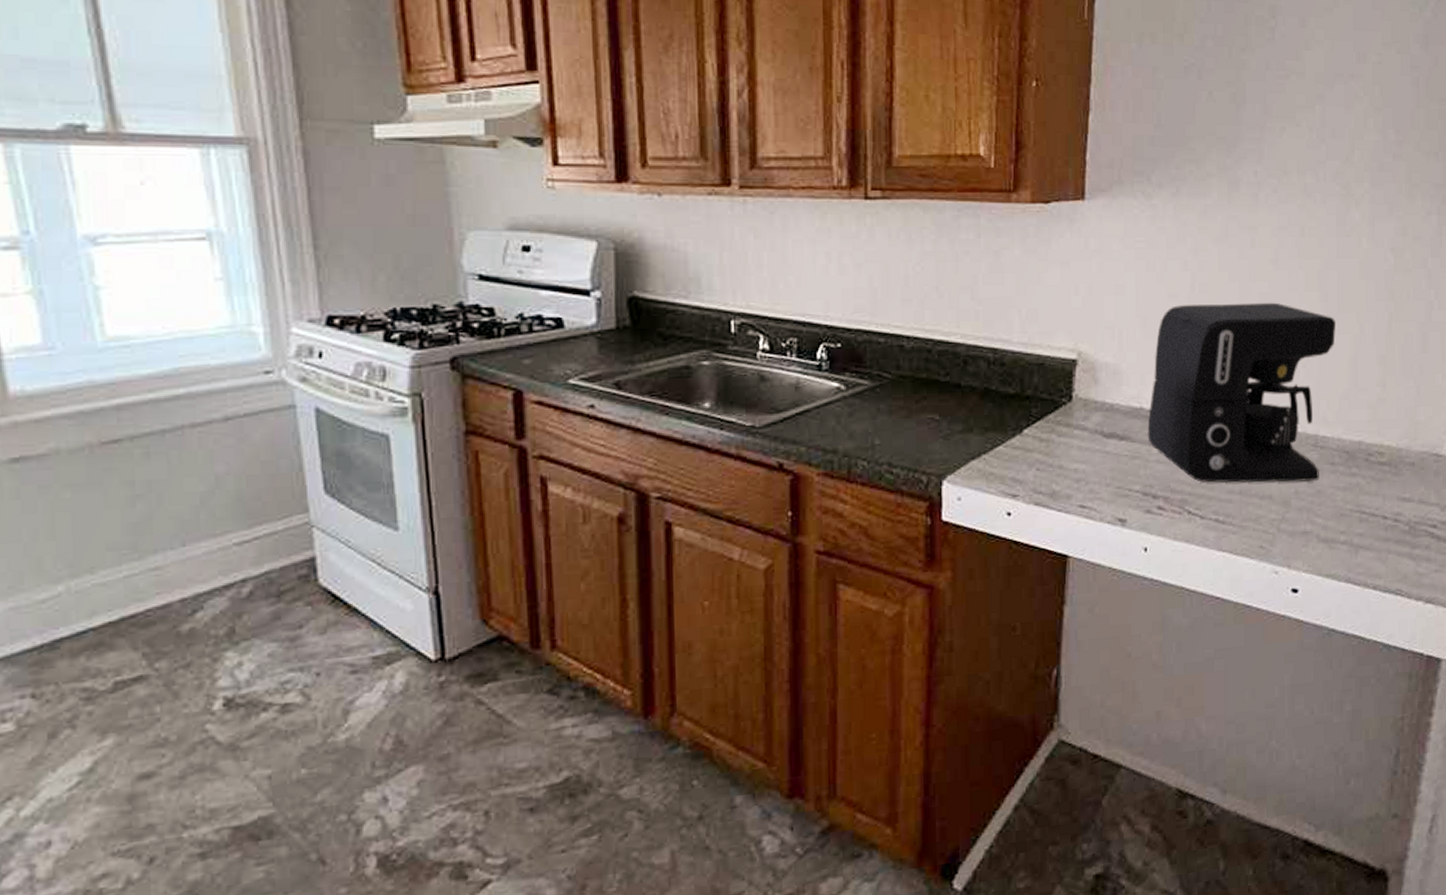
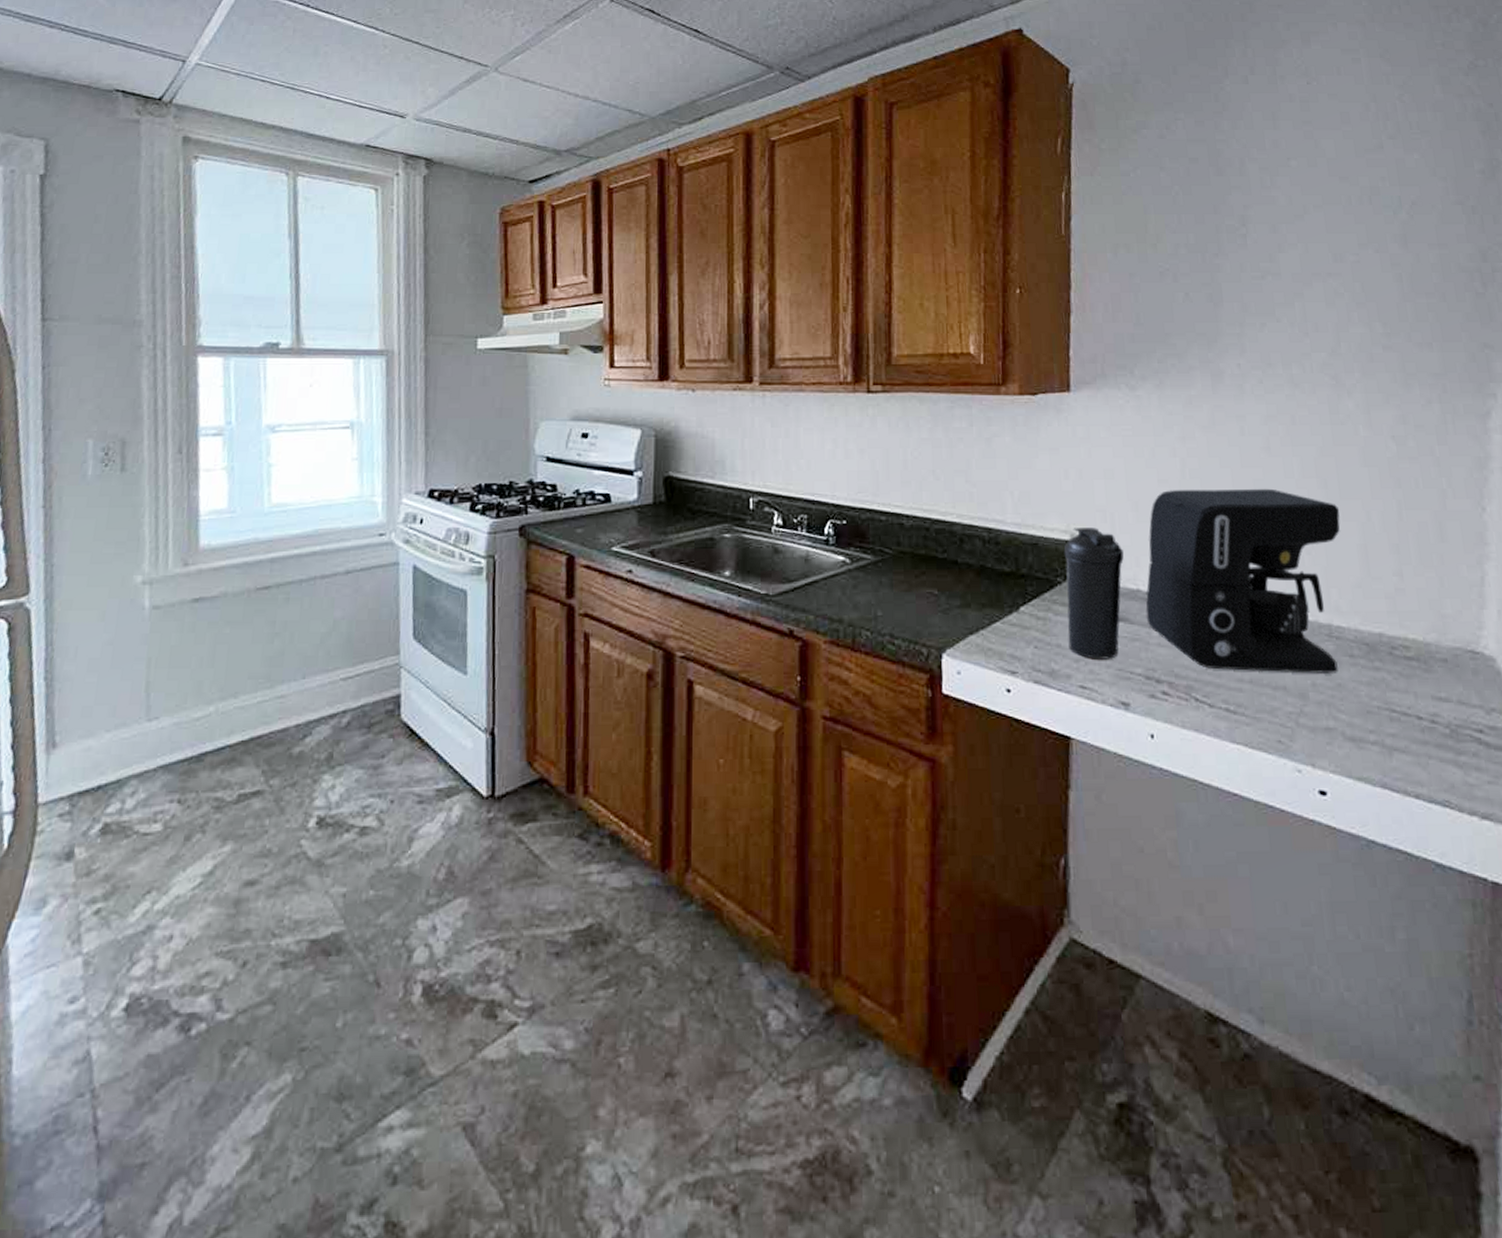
water bottle: none [1070,345,1129,479] -> present [1064,528,1124,660]

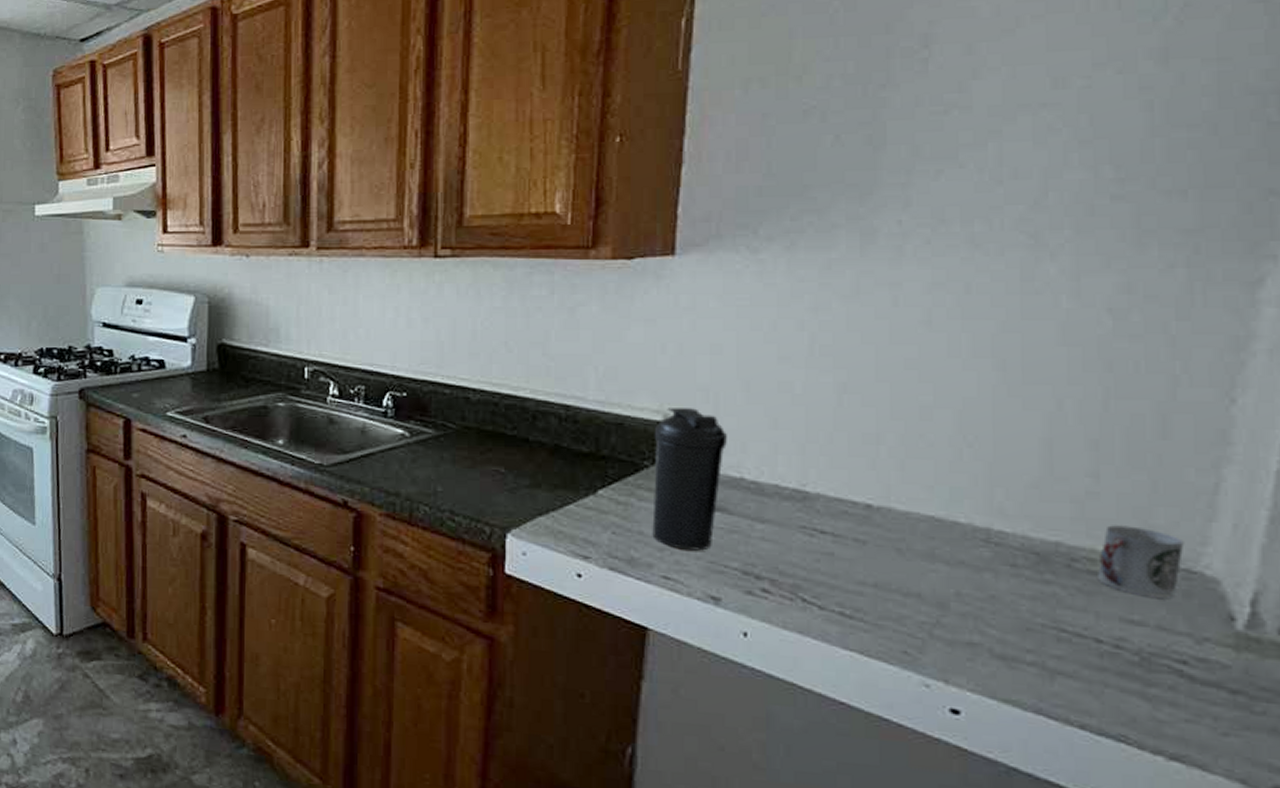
coffee maker: present [1145,488,1340,673] -> none [749,369,1020,583]
cup: none [1411,616,1468,676] -> present [1098,525,1185,598]

